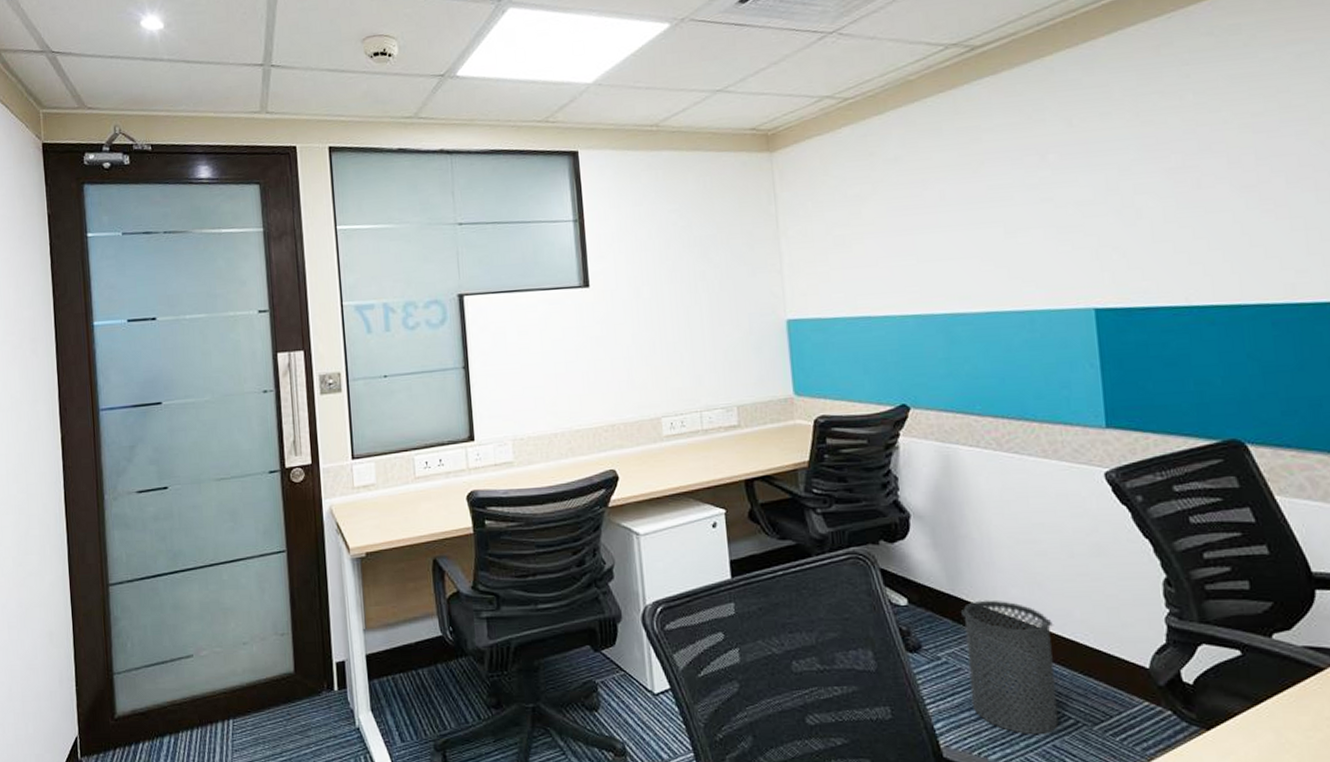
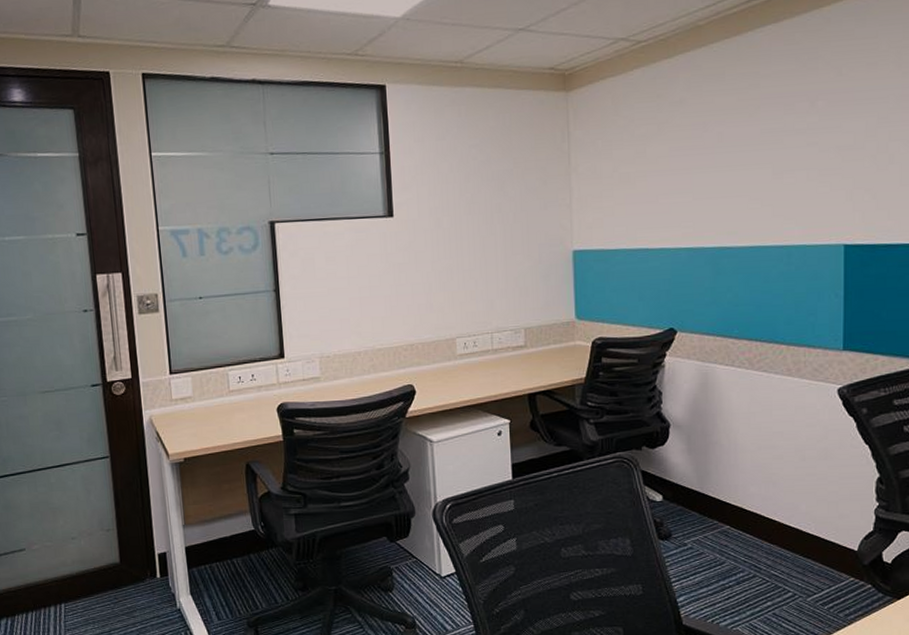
trash can: present [961,600,1059,734] -> none [707,496,782,605]

